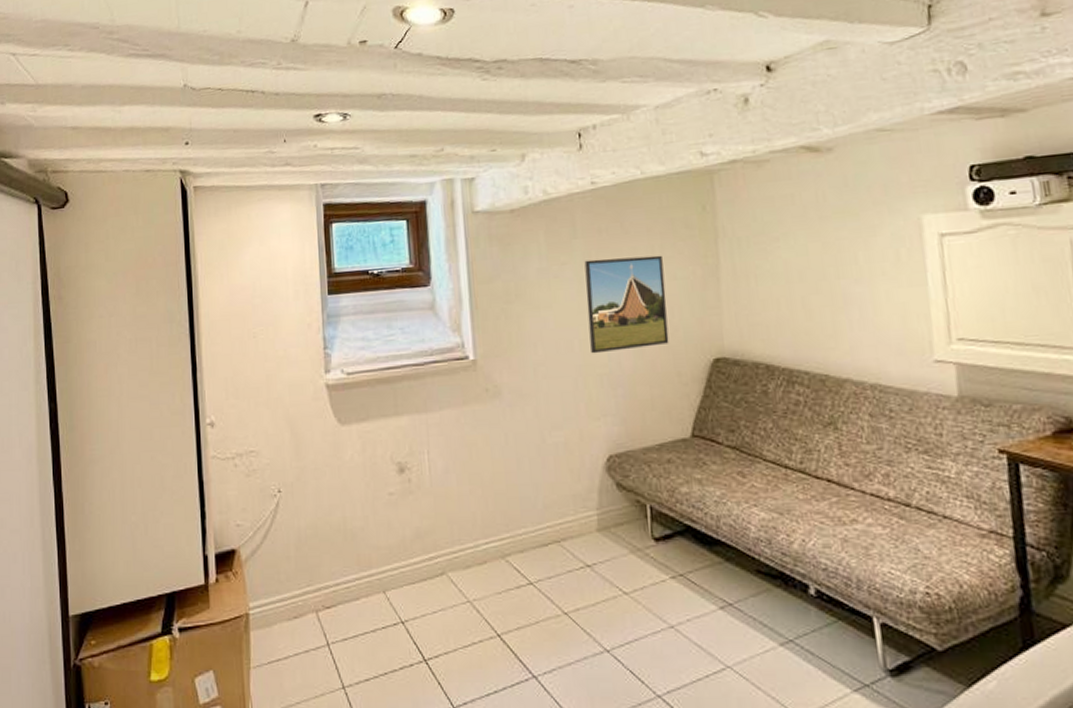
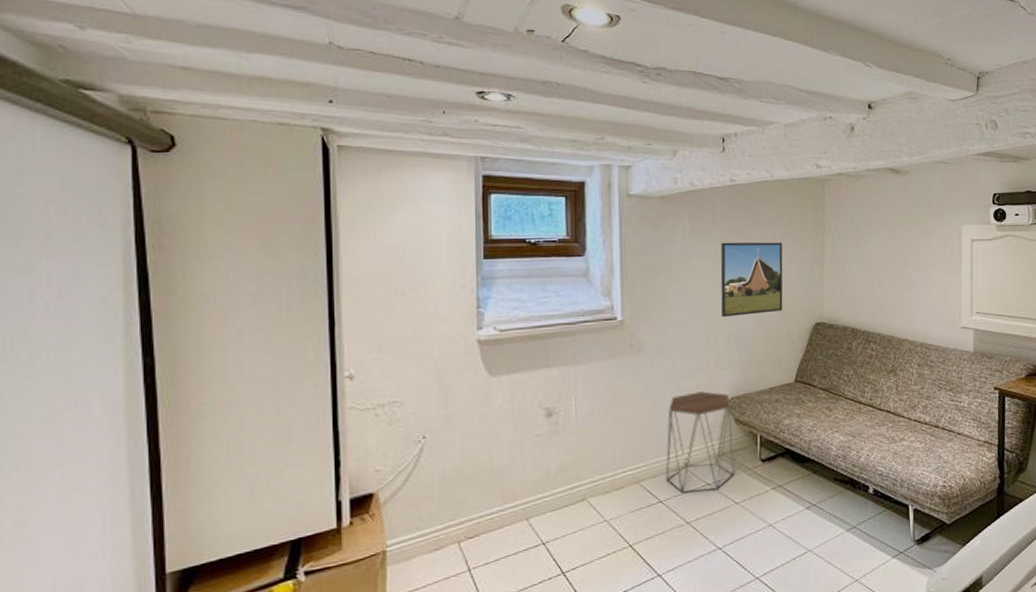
side table: none [533,447,620,576] -> present [665,391,734,493]

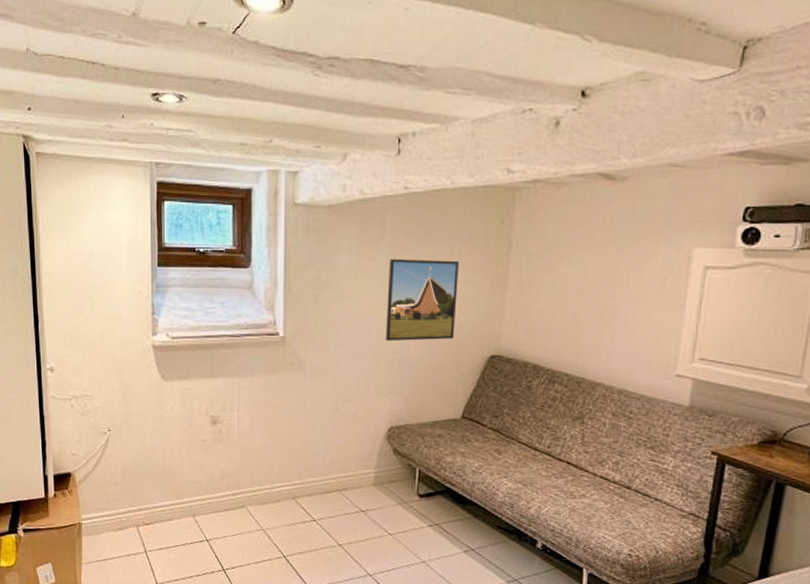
side table: present [665,391,734,493] -> none [320,417,390,518]

